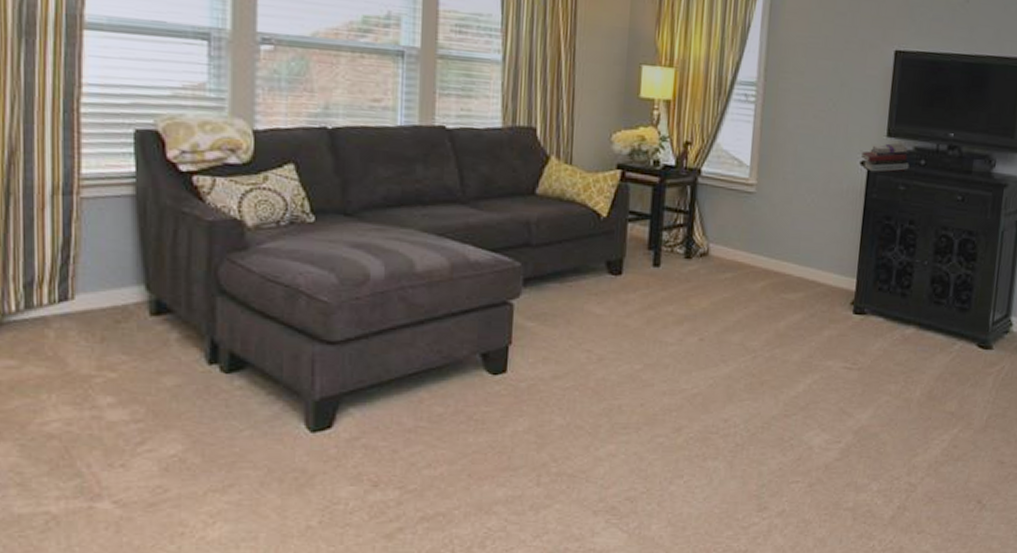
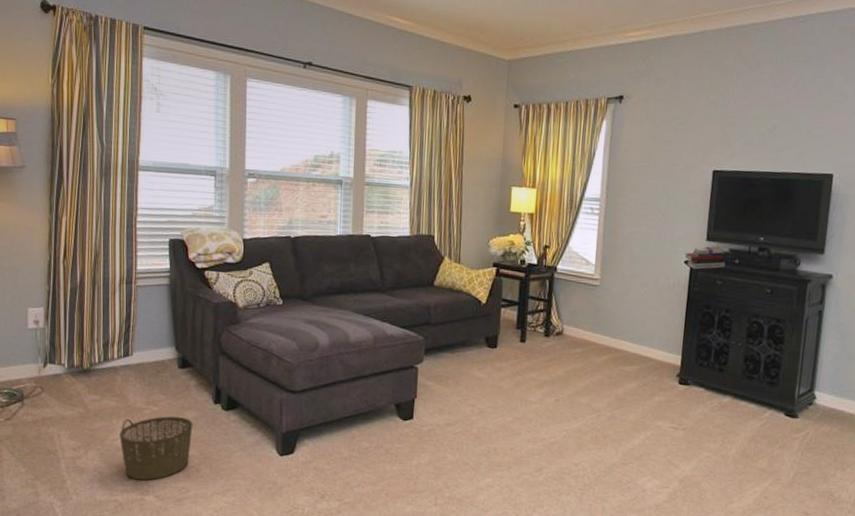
basket: none [52,384,174,481] -> present [119,415,193,481]

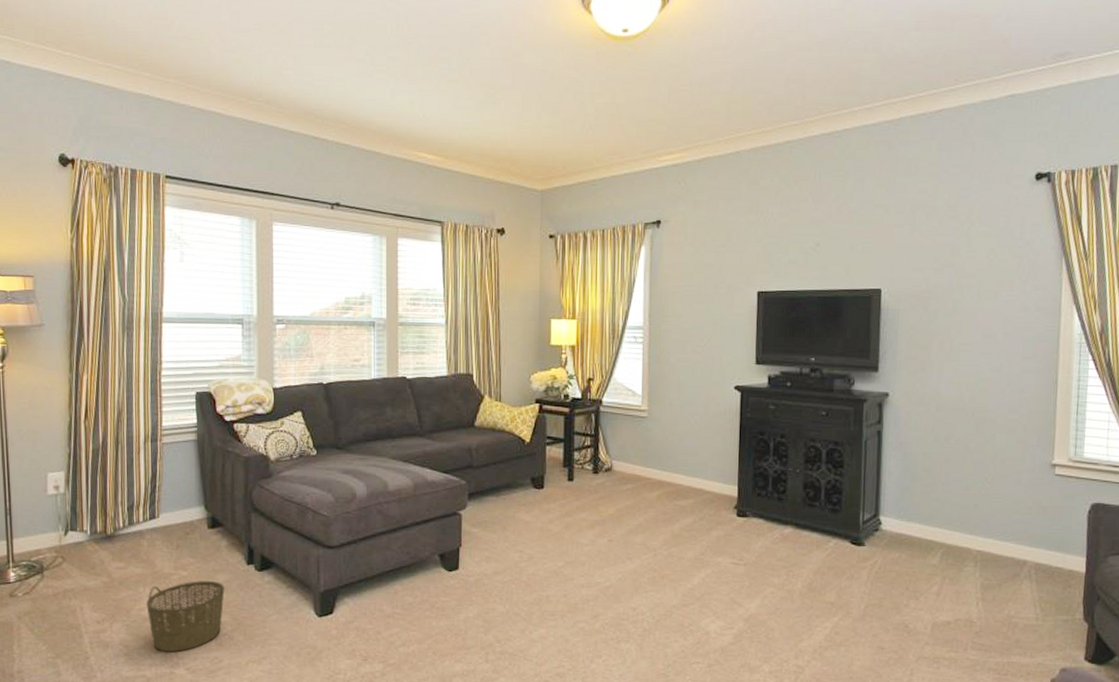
books: present [685,246,726,270] -> none [735,370,777,395]

